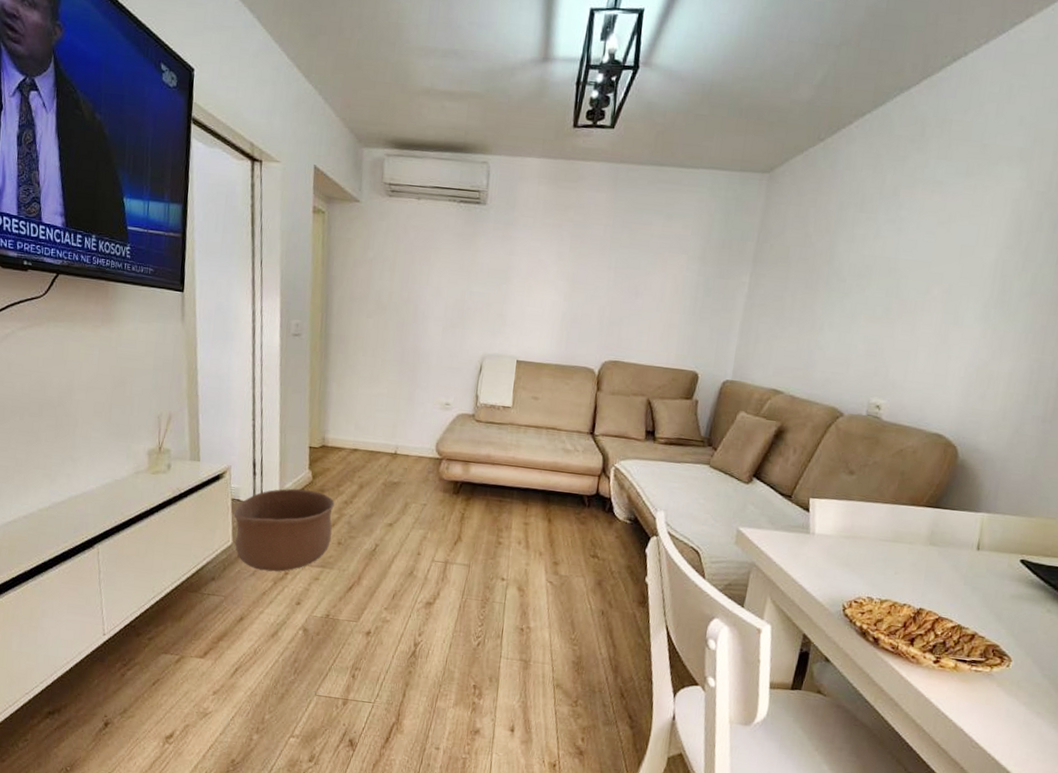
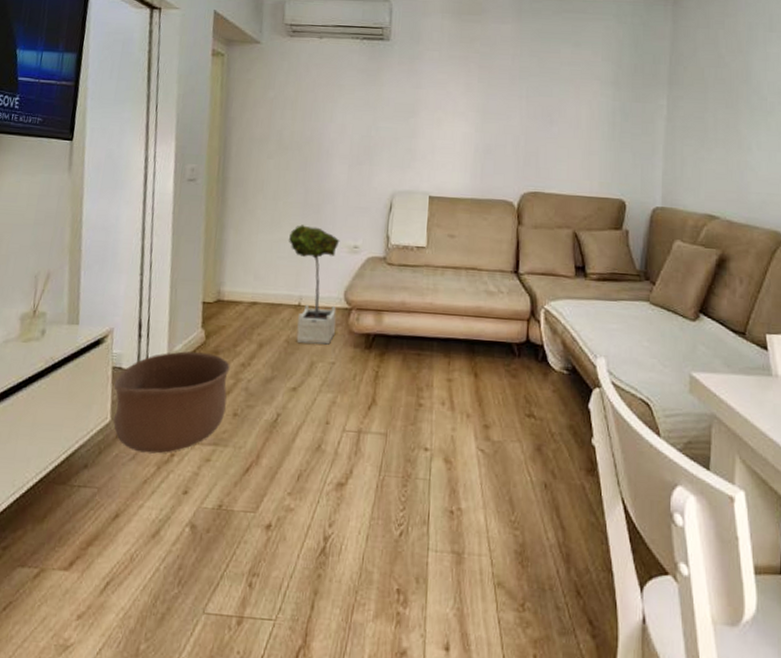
potted tree: none [387,381,433,489] -> present [289,225,340,345]

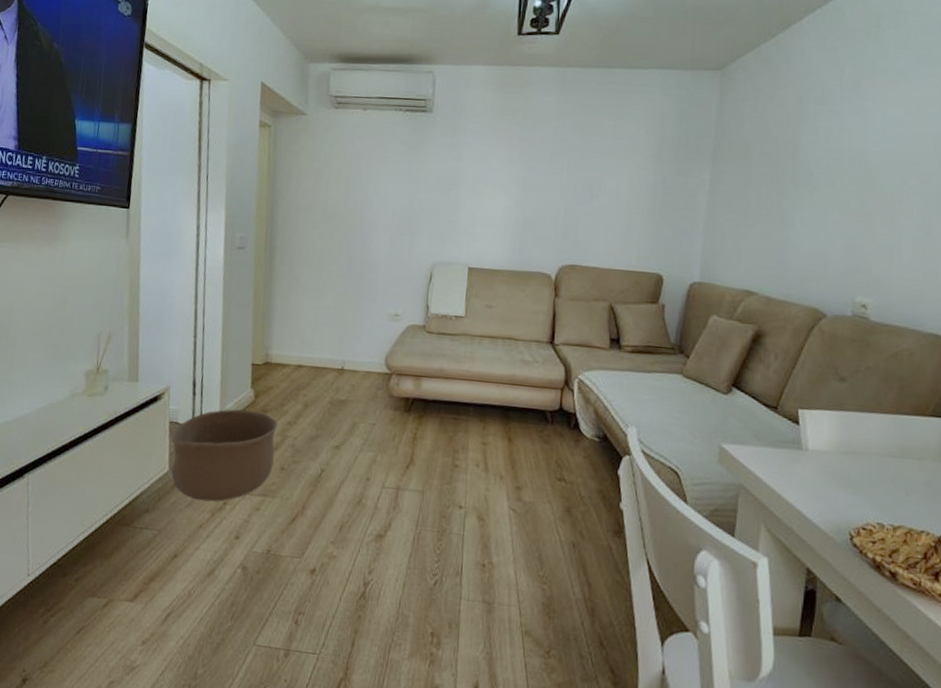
potted tree: present [289,225,340,345] -> none [333,293,382,407]

